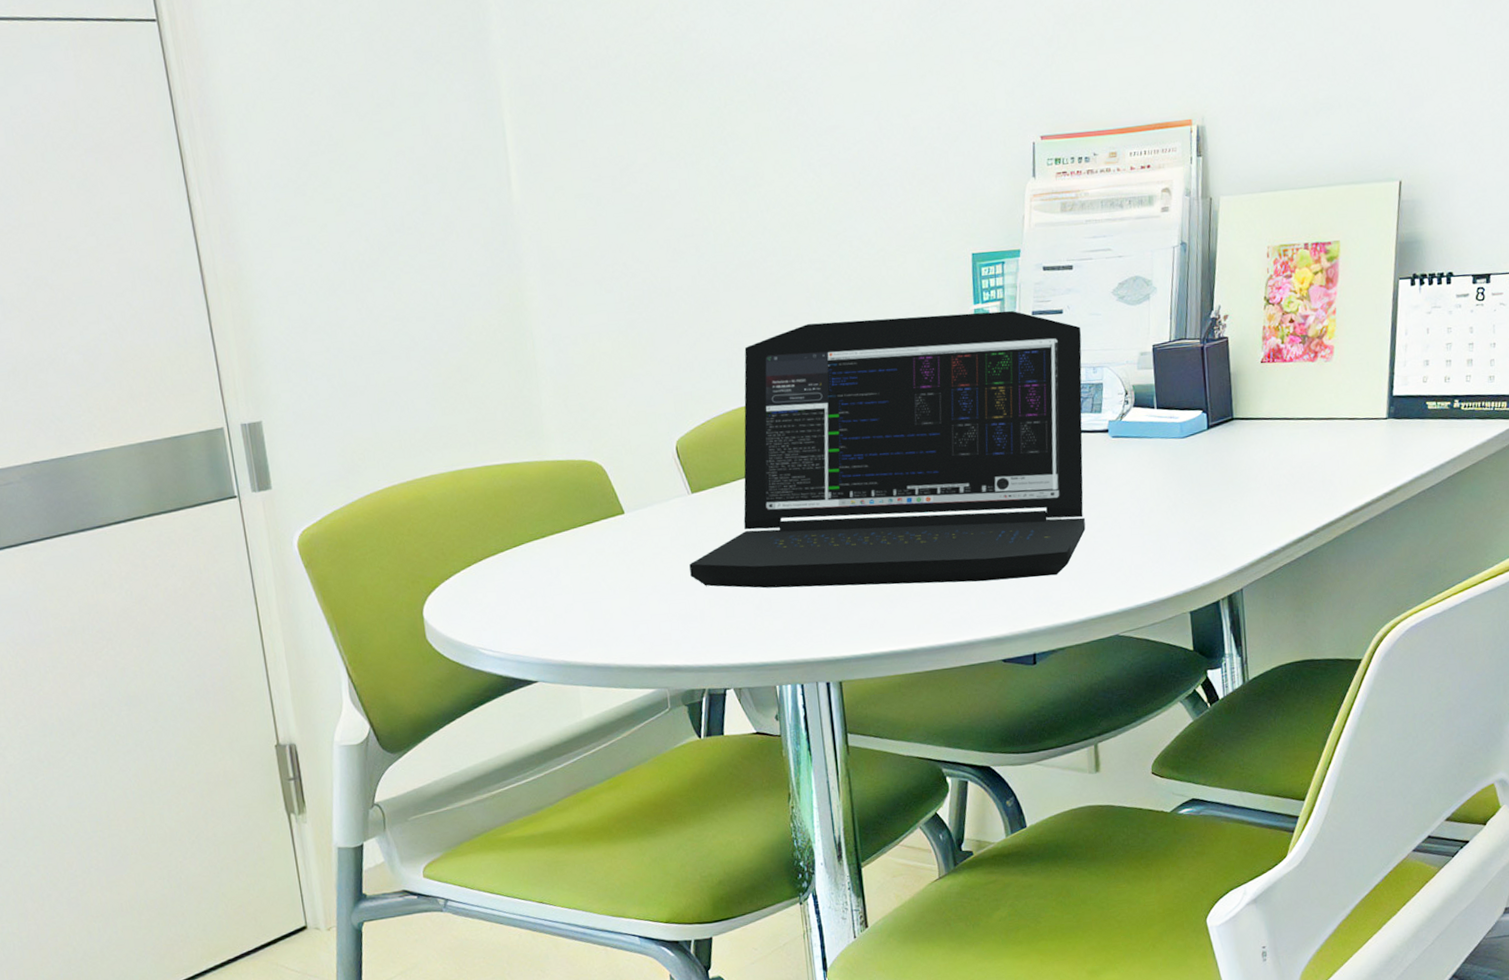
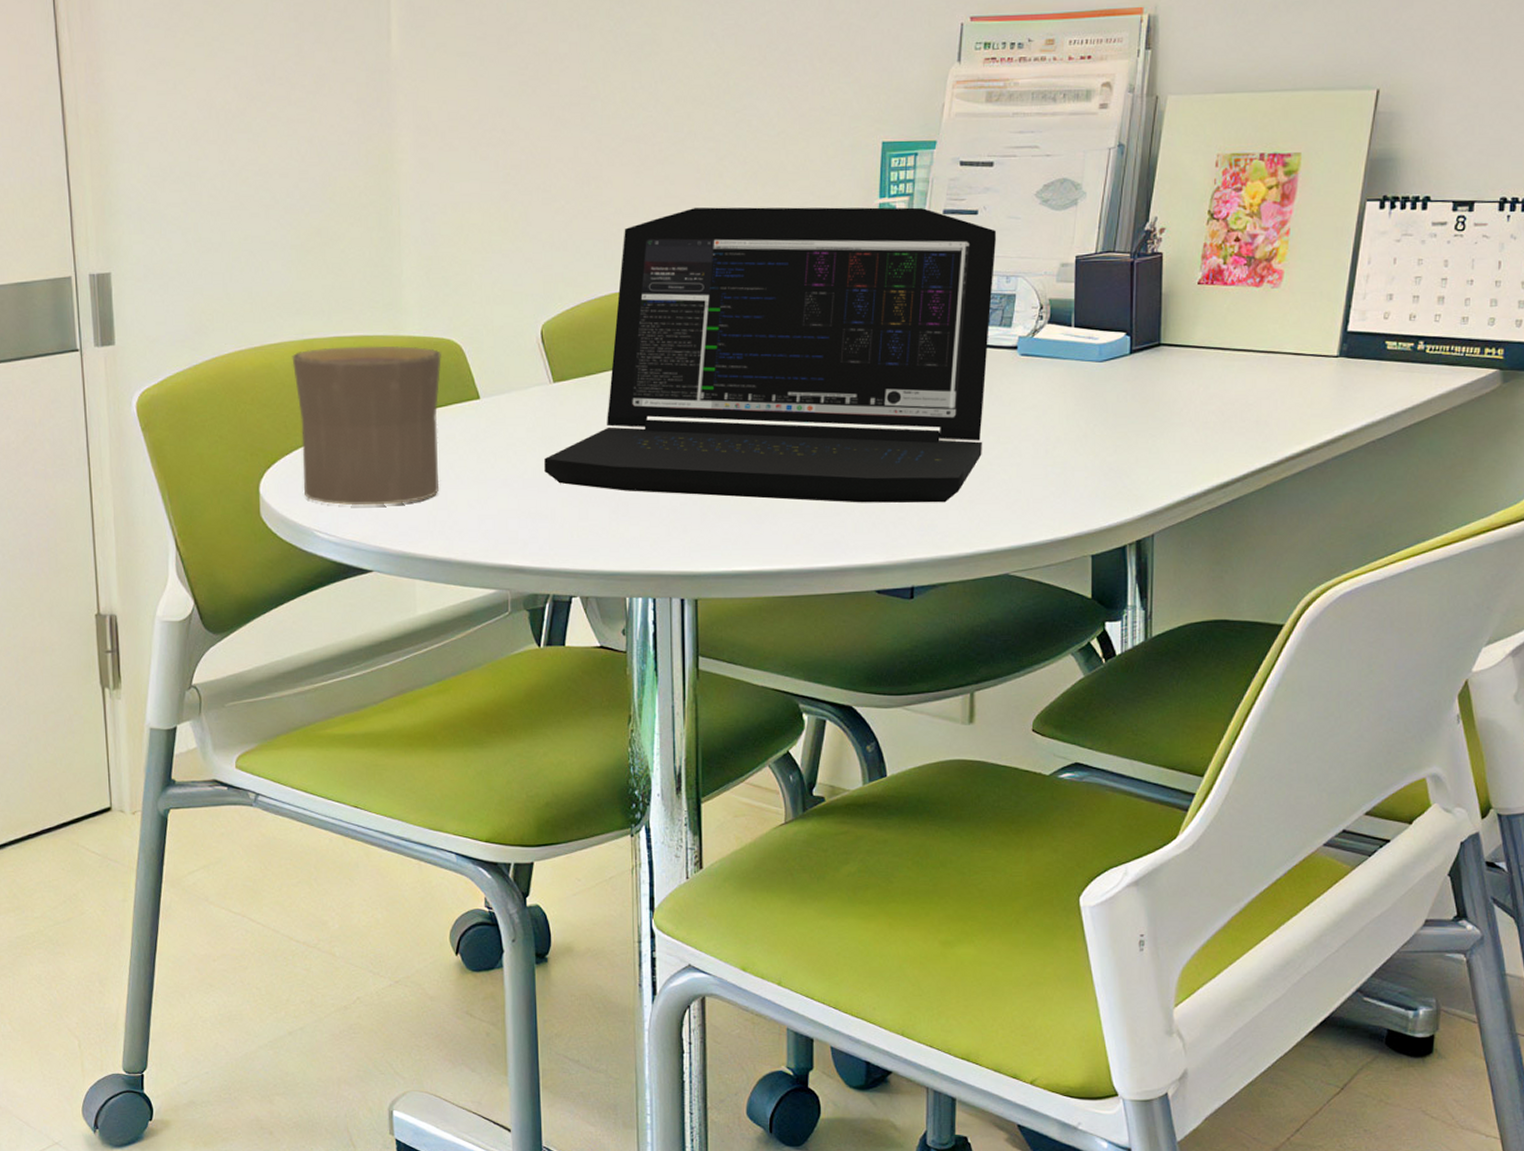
cup: none [443,469,593,623] -> present [292,346,441,506]

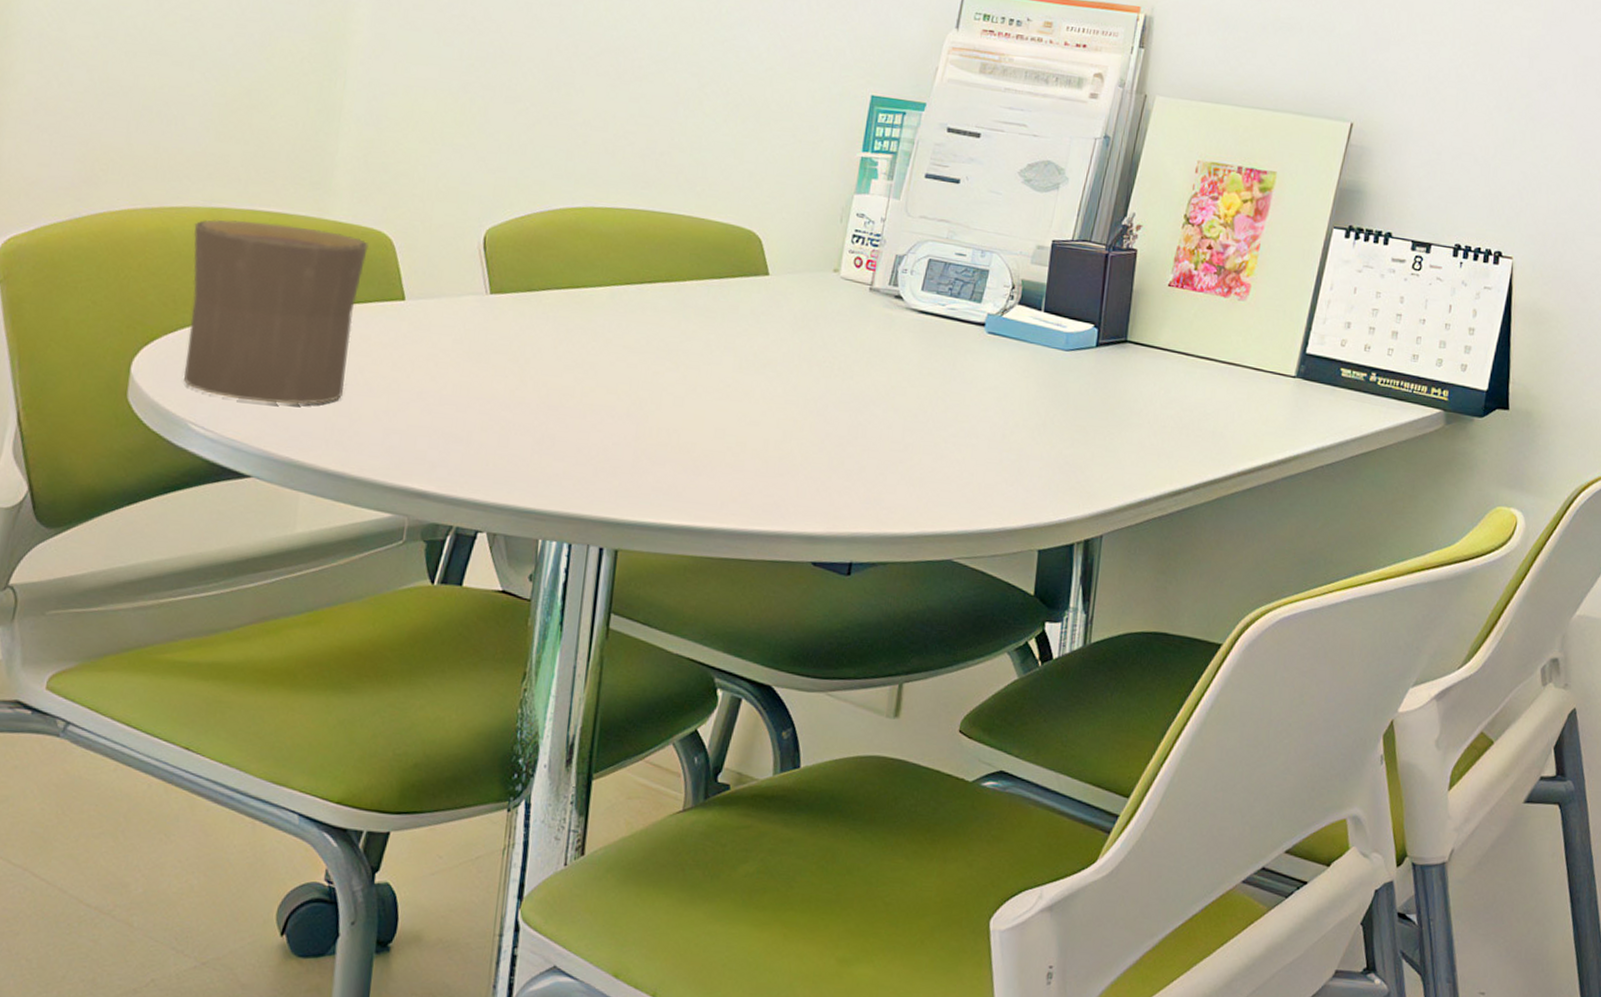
laptop: present [544,207,997,503] -> none [466,131,977,477]

